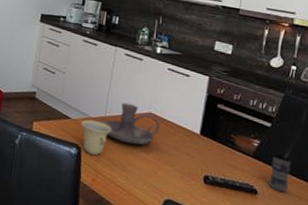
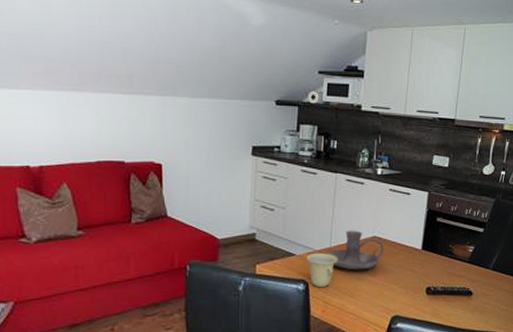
jar: present [268,155,292,193] -> none [481,257,501,290]

